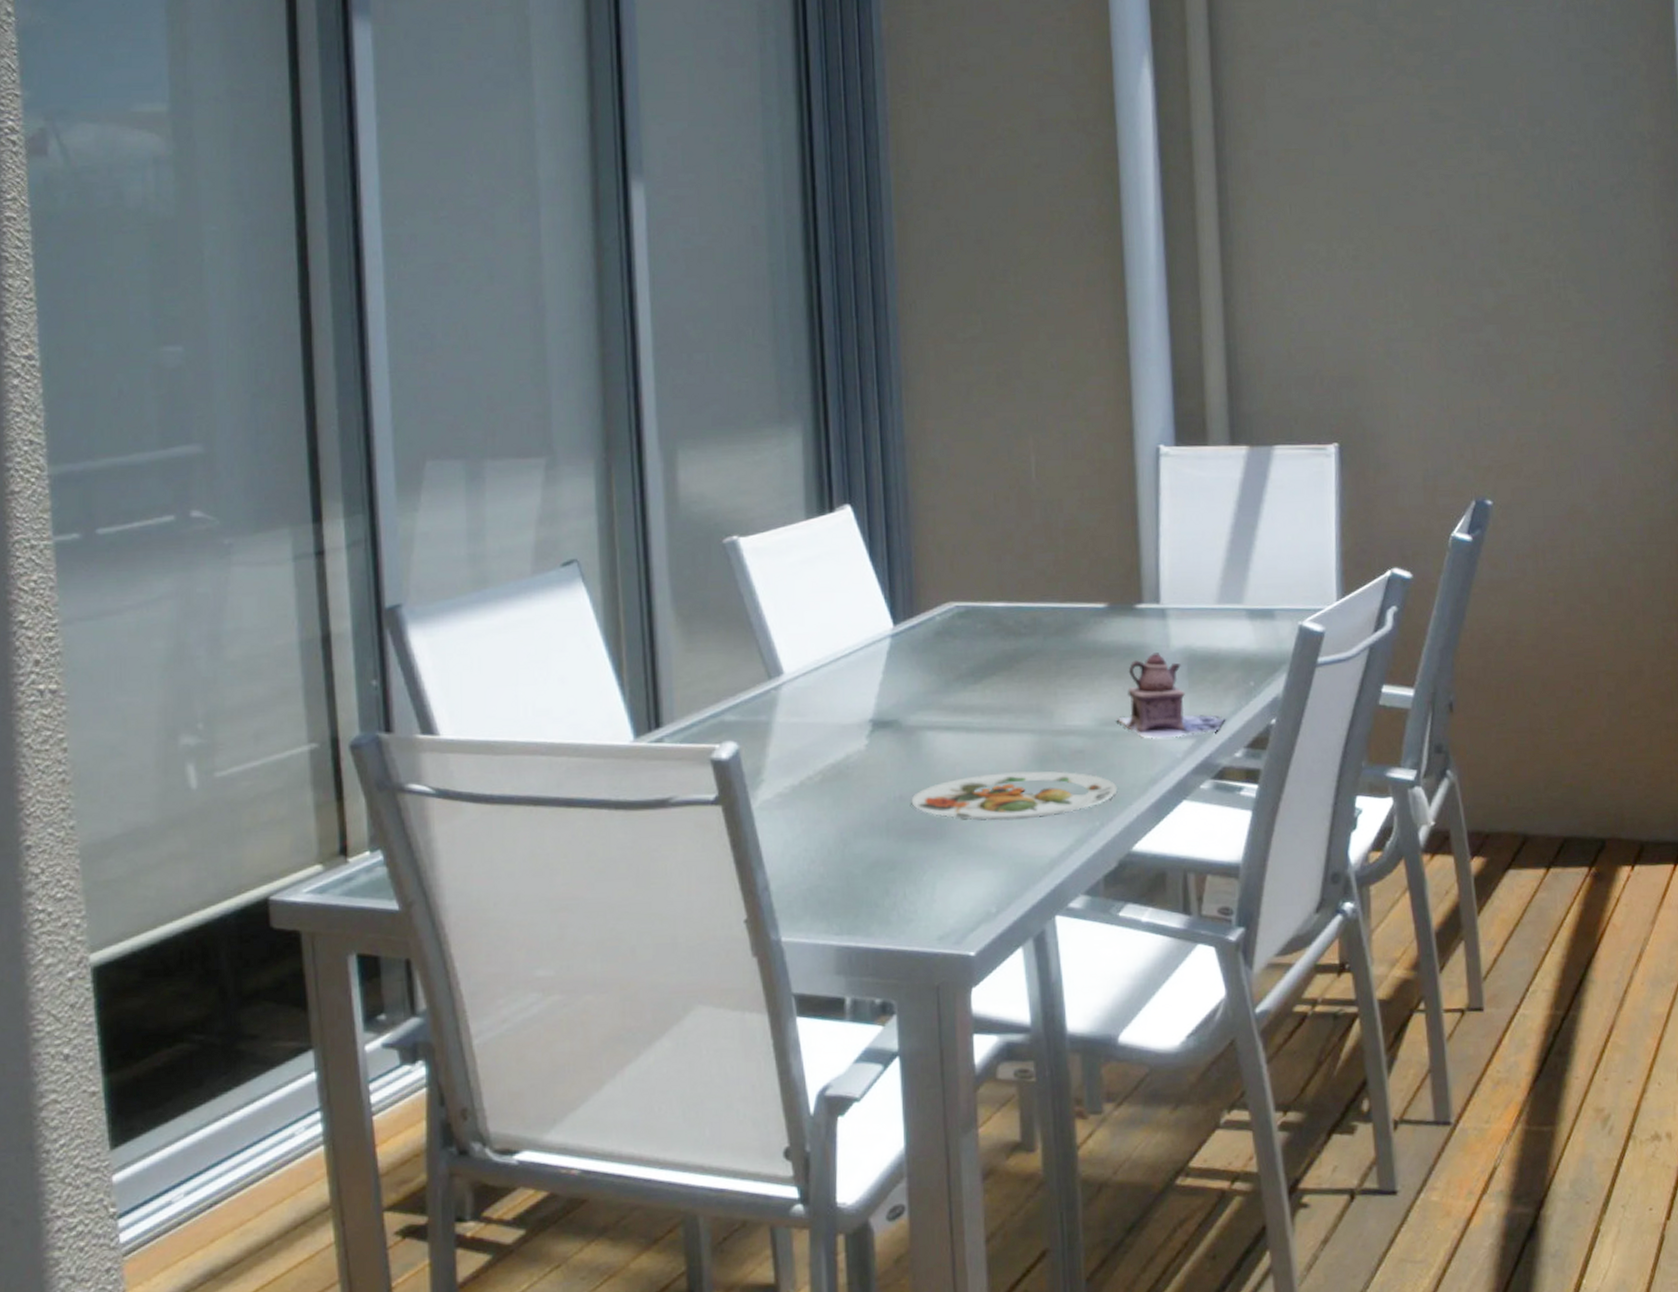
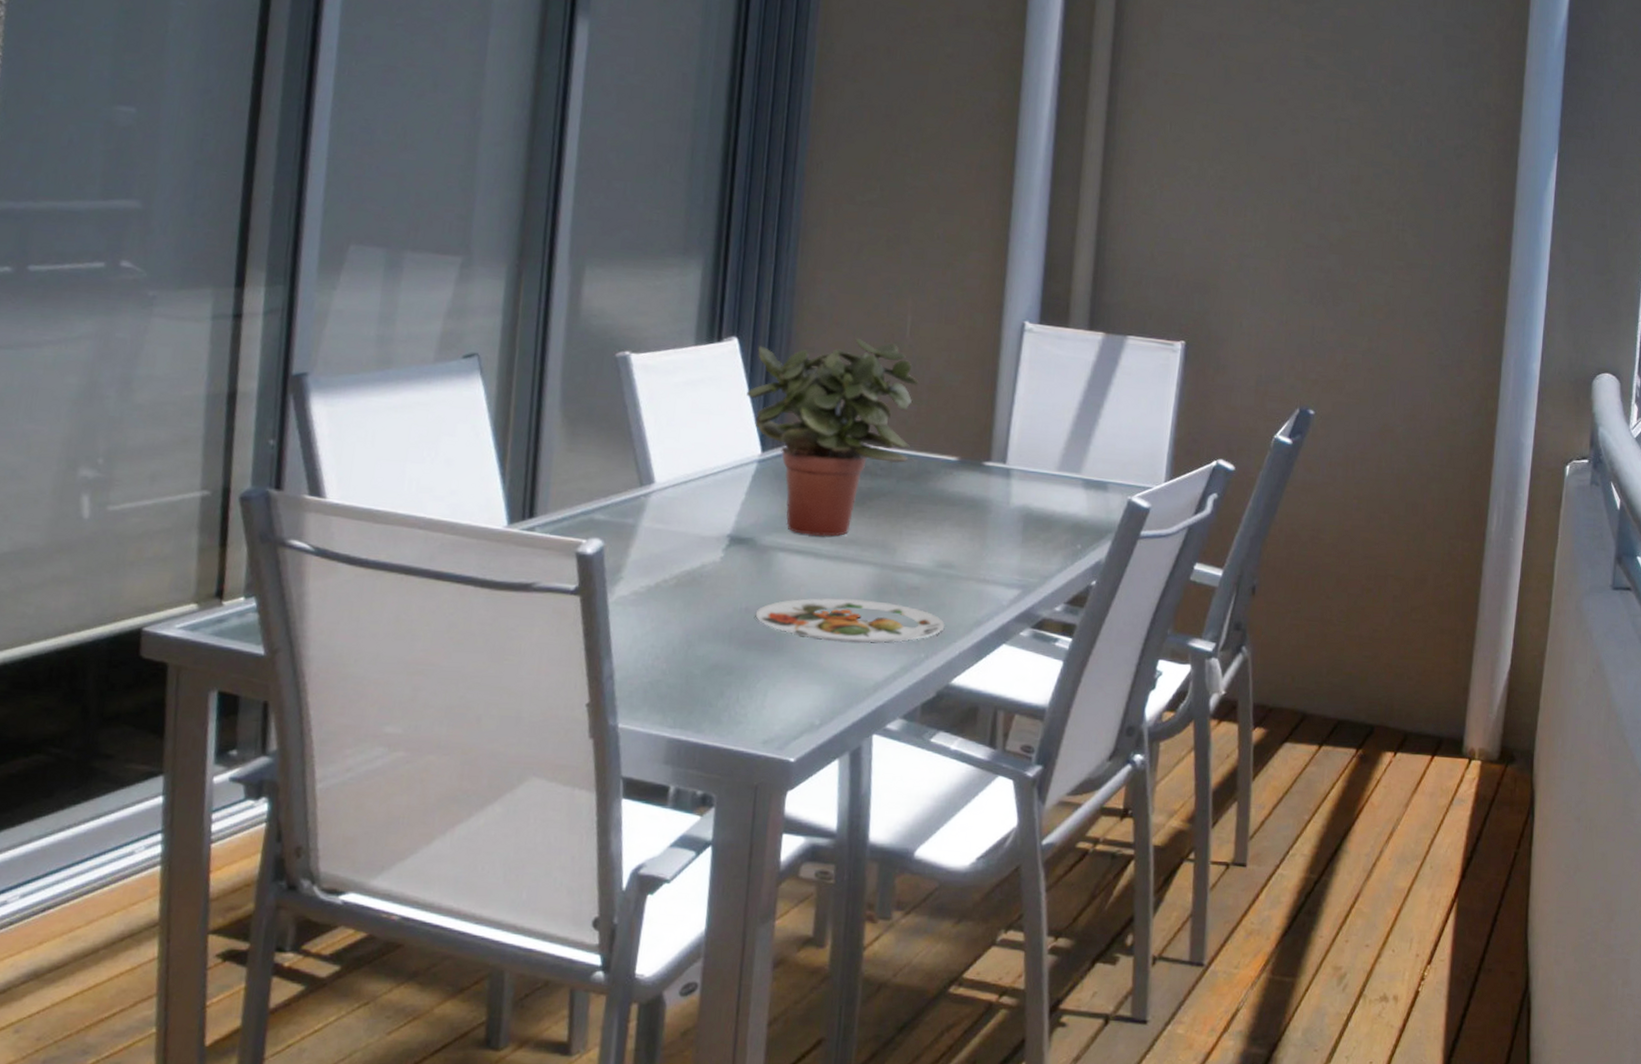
potted plant: none [868,488,1054,710] -> present [746,339,919,537]
teapot: present [1117,652,1226,739] -> none [953,507,1052,587]

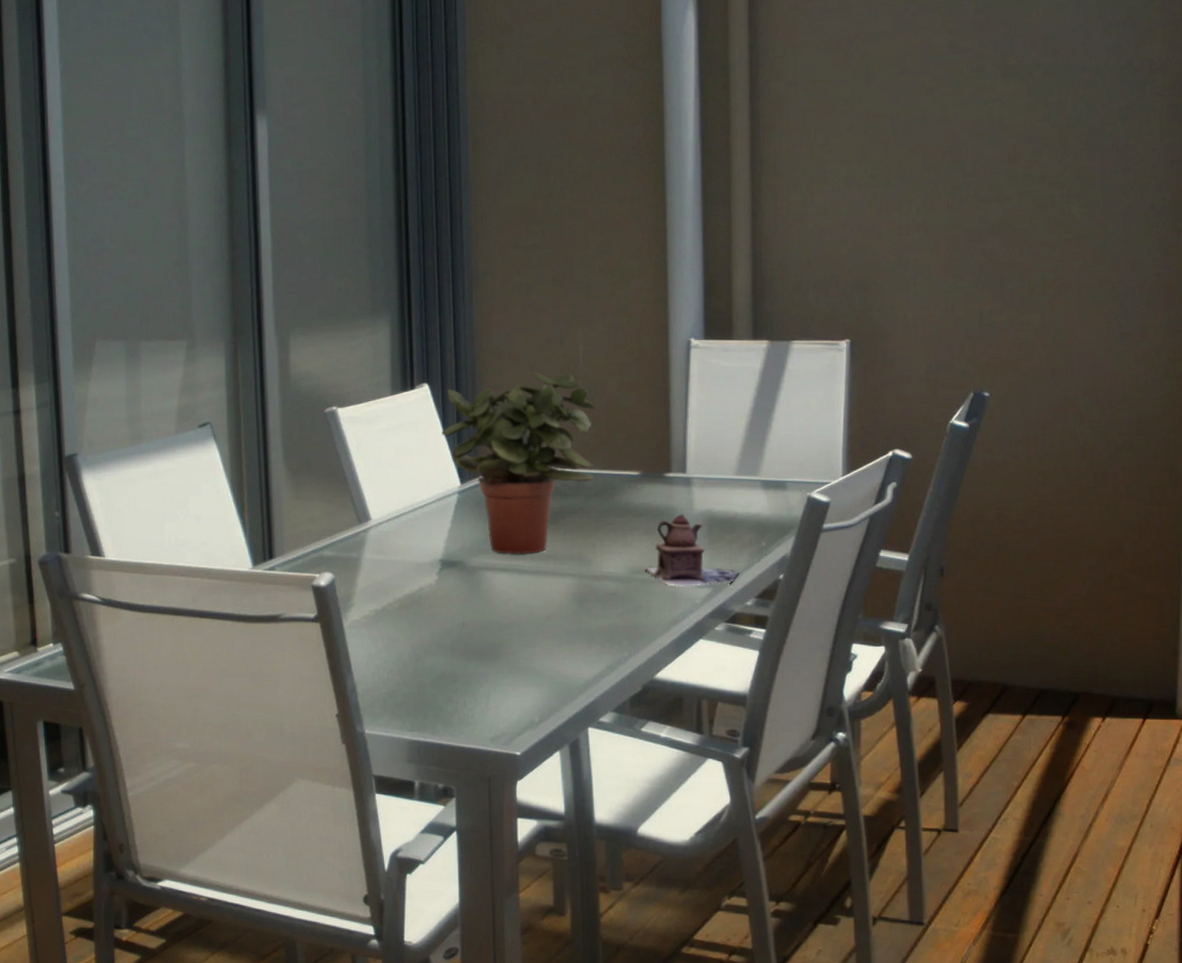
plate: present [755,598,945,644] -> none [471,608,644,647]
teapot: none [953,507,1052,587] -> present [645,514,740,587]

